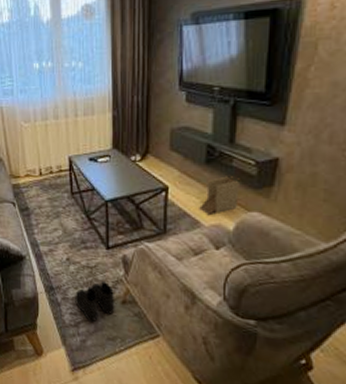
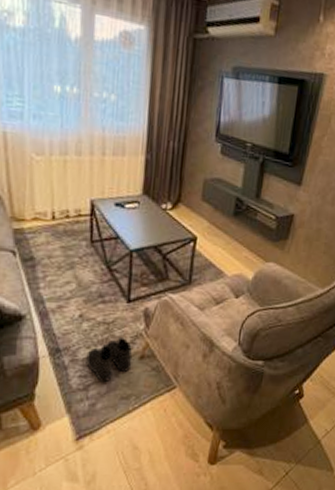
cardboard box: present [199,176,240,216] -> none [224,228,262,266]

